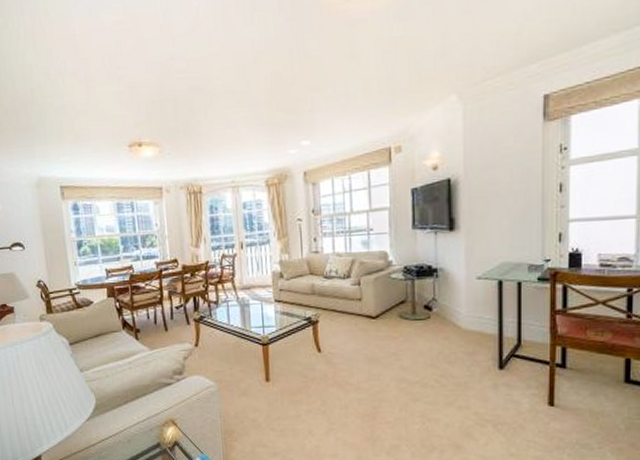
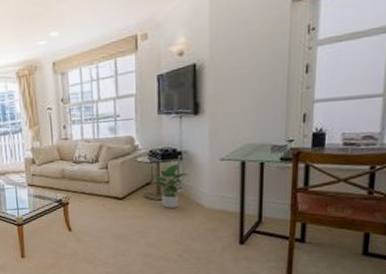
potted plant: none [407,282,444,329] -> present [153,164,188,208]

